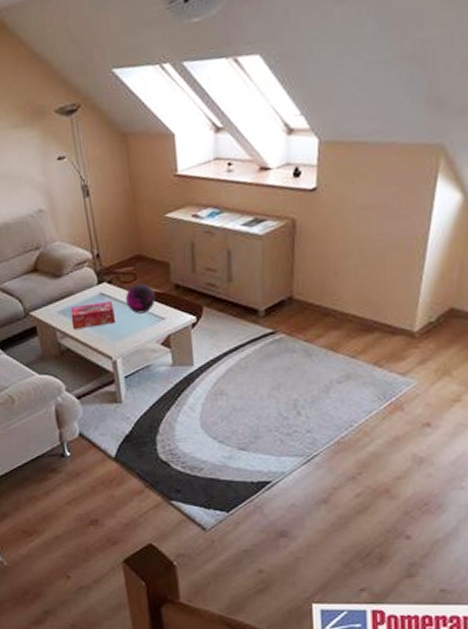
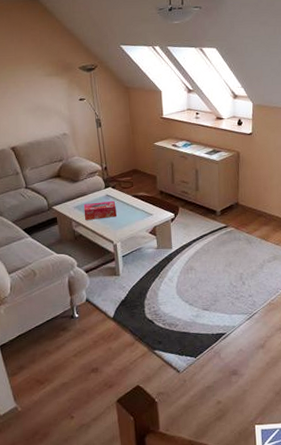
decorative orb: present [125,283,155,314] -> none [124,189,146,211]

